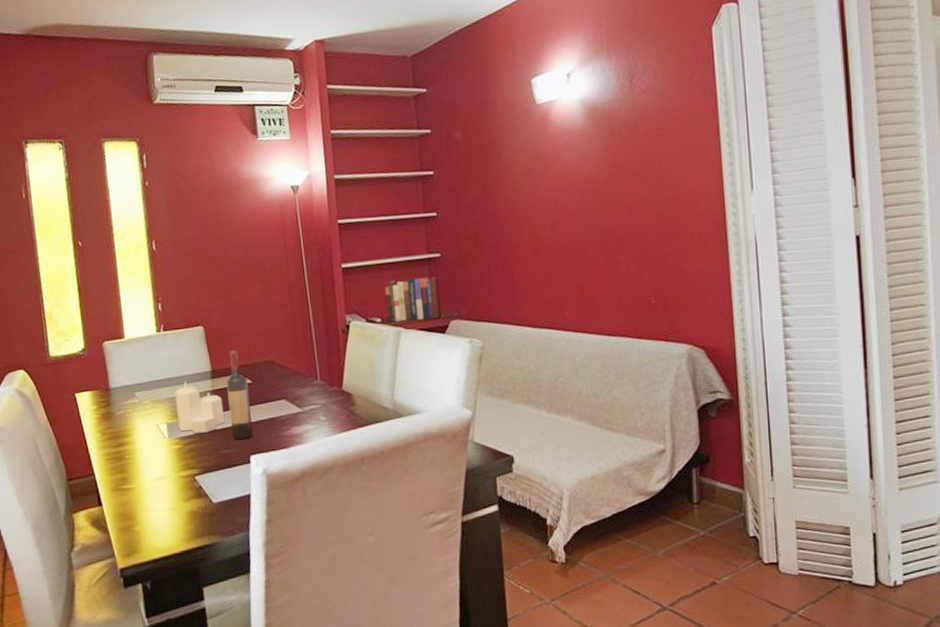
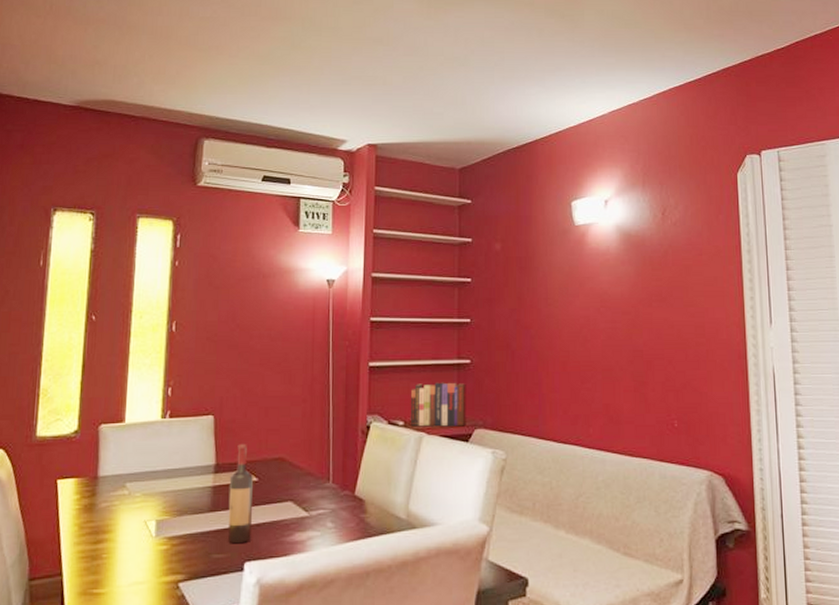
candle: present [175,381,225,434] -> none [169,474,223,533]

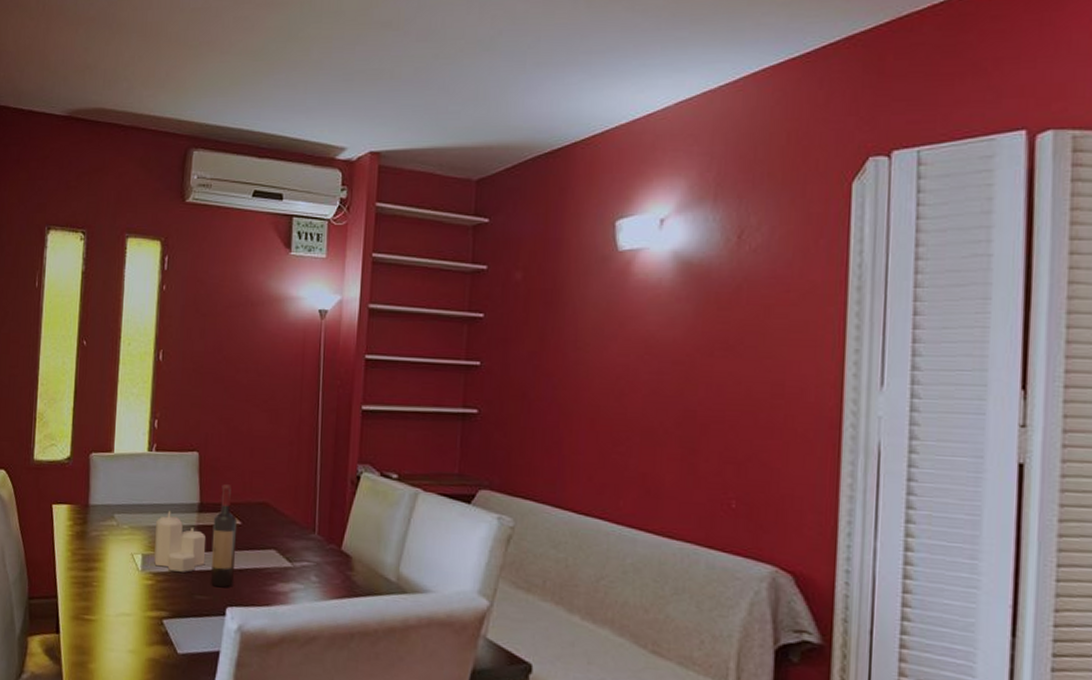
candle: none [169,474,223,533] -> present [154,510,207,572]
books: present [410,382,466,427] -> none [405,433,472,486]

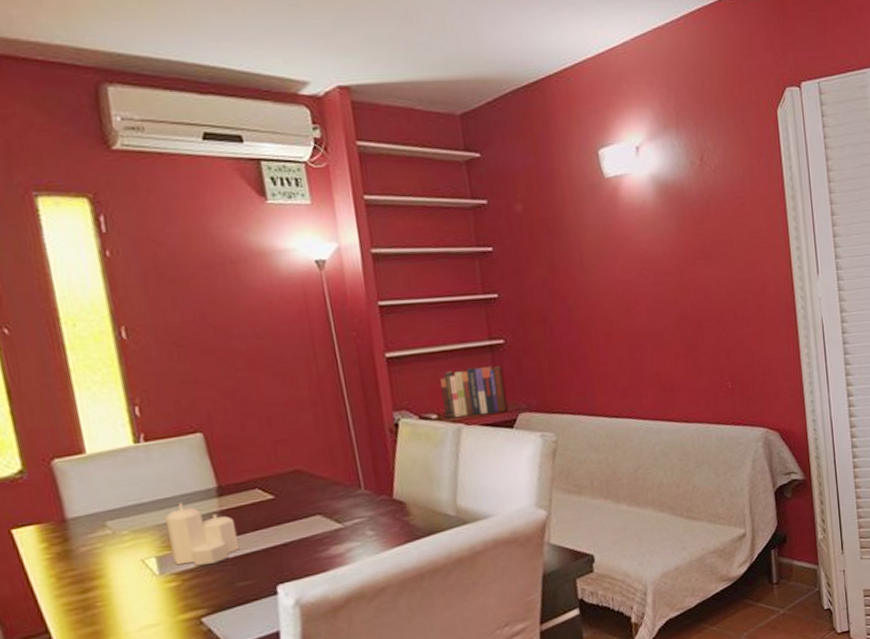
wine bottle: present [210,483,237,588] -> none [238,459,281,569]
books: none [405,433,472,486] -> present [440,366,509,418]

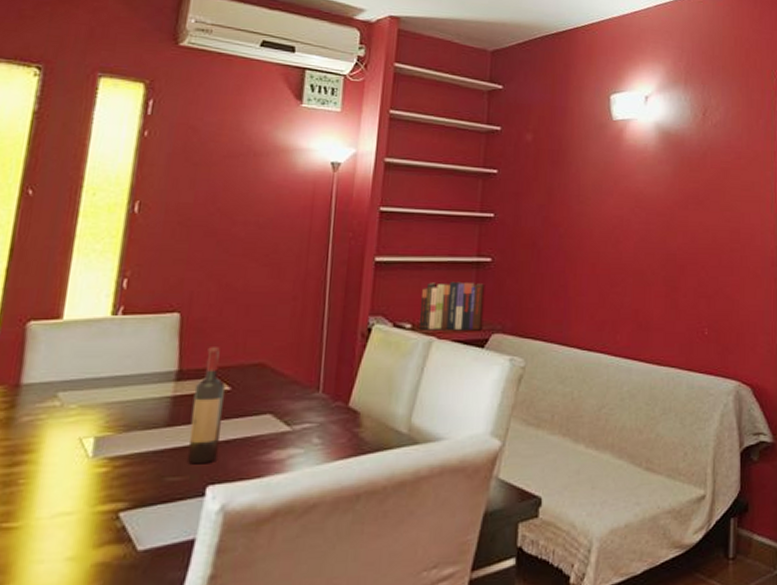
candle: present [166,502,240,566] -> none [111,382,185,453]
wine bottle: none [238,459,281,569] -> present [188,345,225,465]

